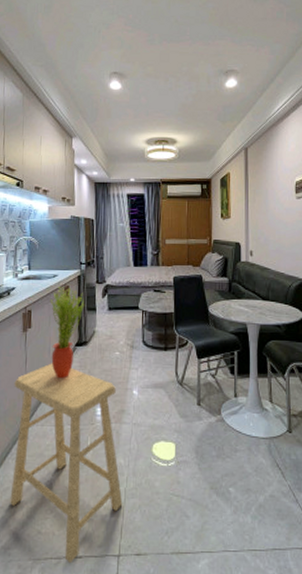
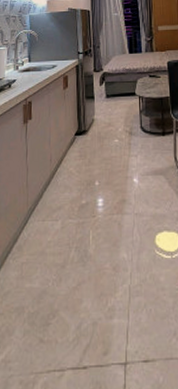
stool: present [10,363,123,564] -> none [11,154,128,376]
potted plant: present [50,287,85,379] -> none [49,77,84,170]

